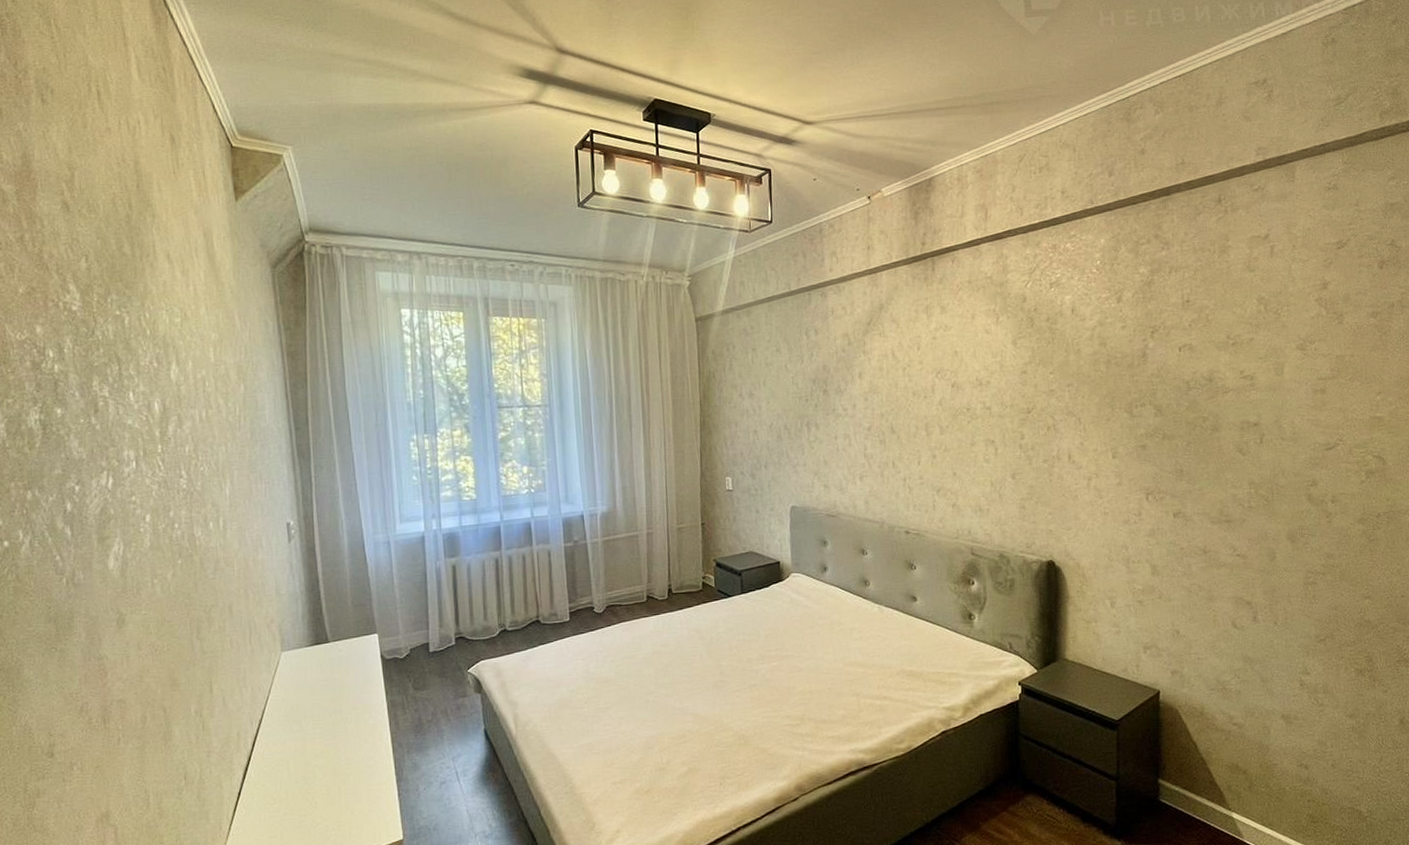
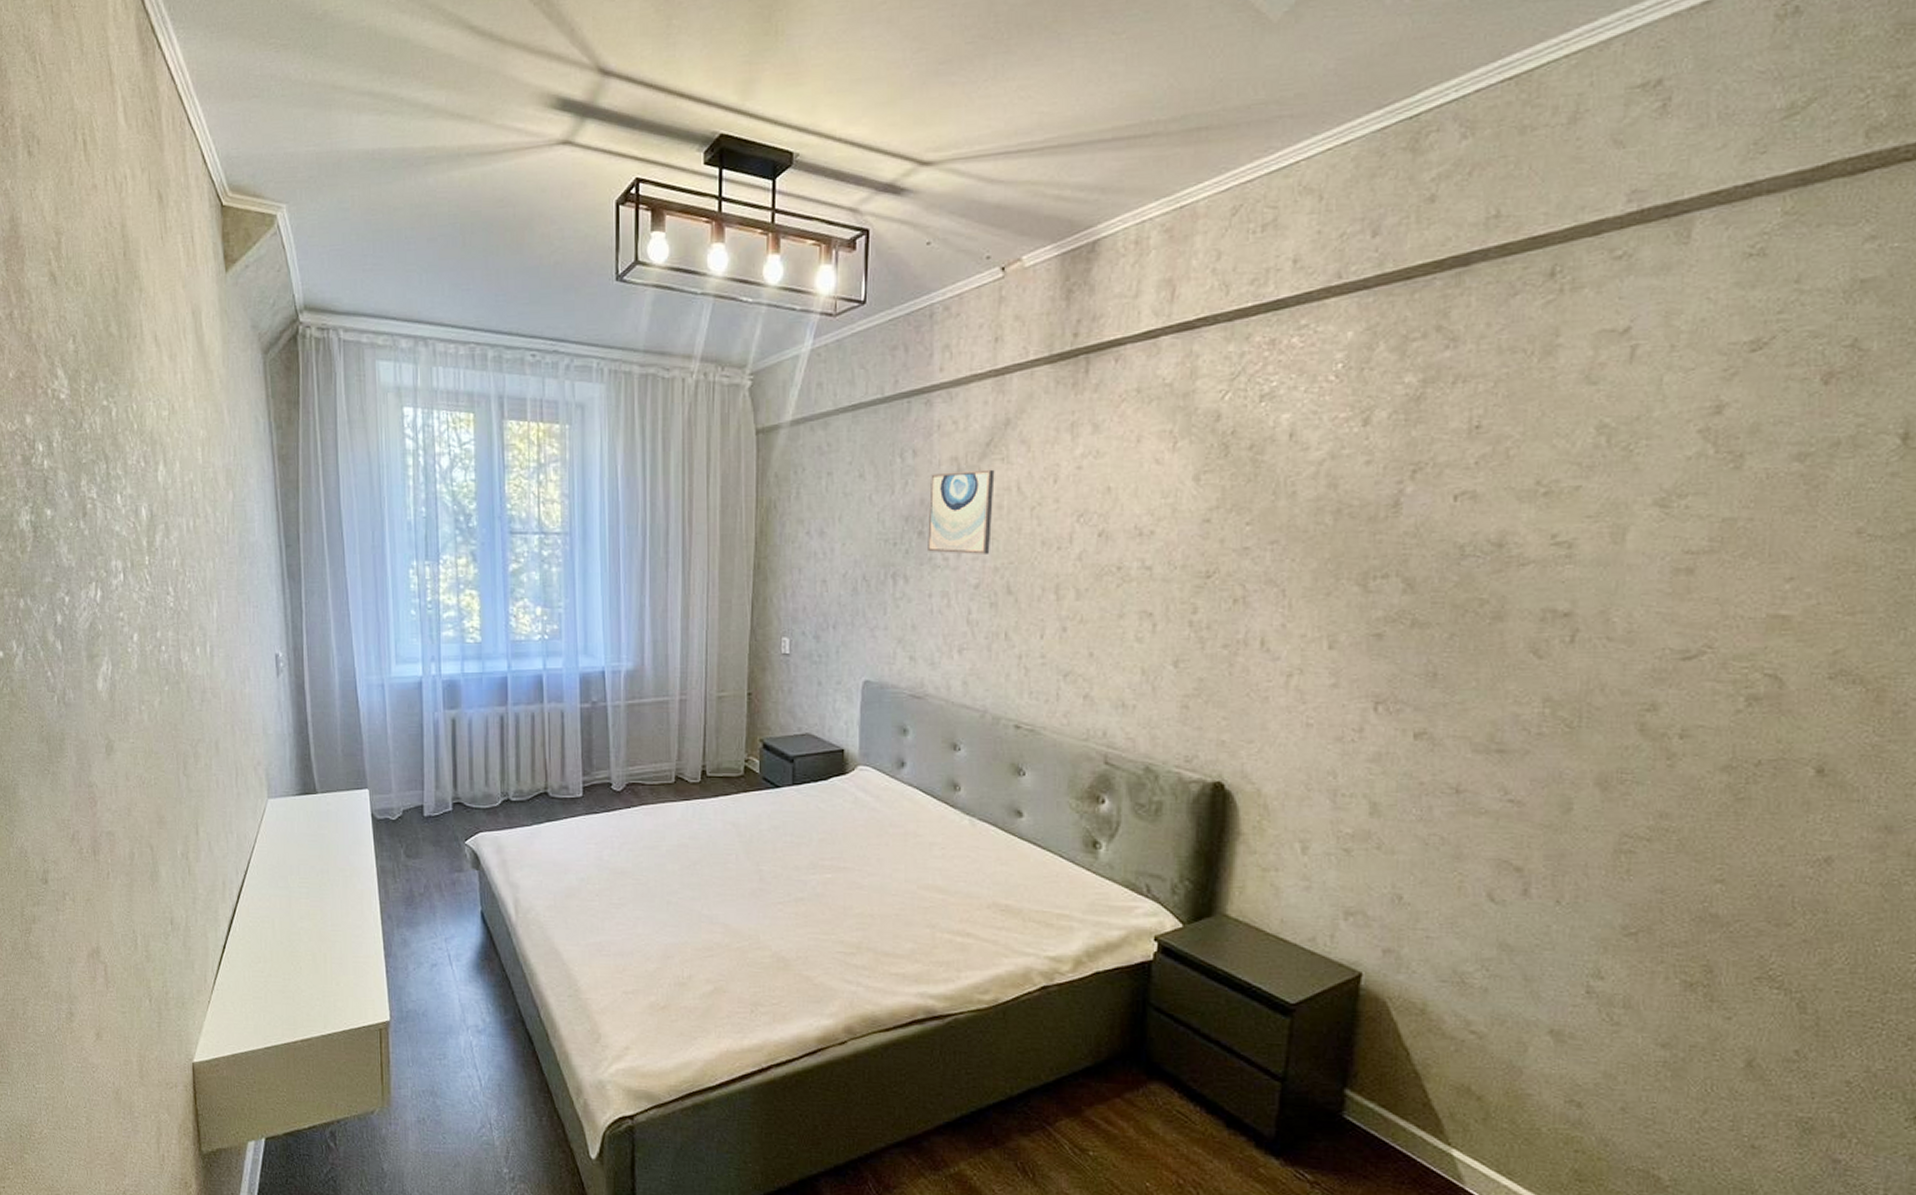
wall art: none [829,341,877,405] -> present [928,469,995,554]

